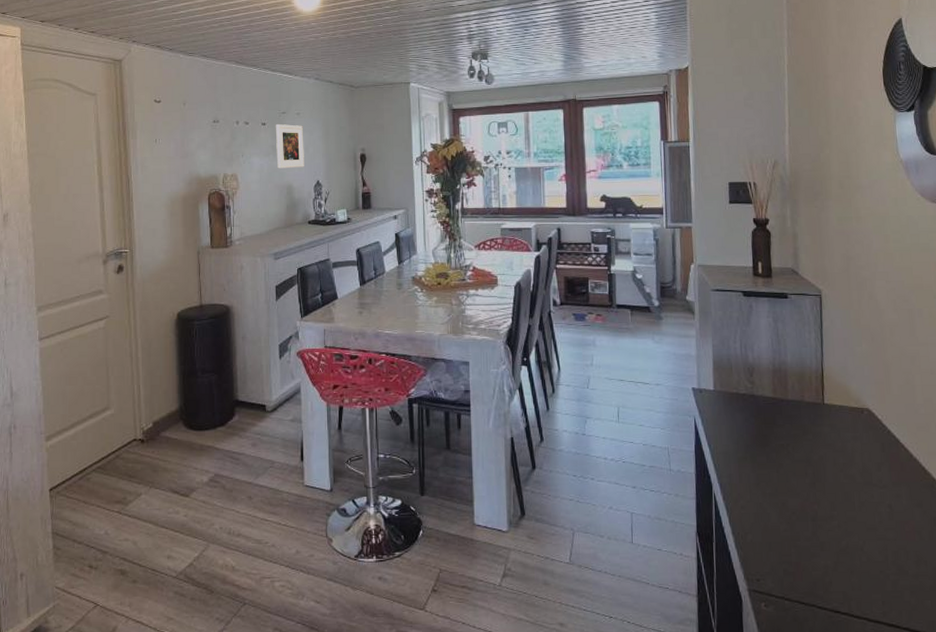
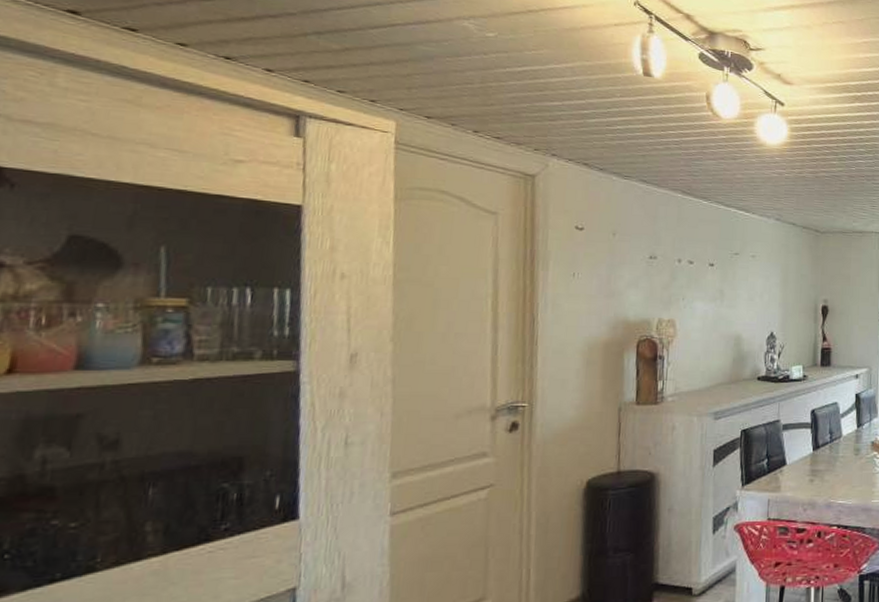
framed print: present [275,124,304,169] -> none [724,266,758,317]

